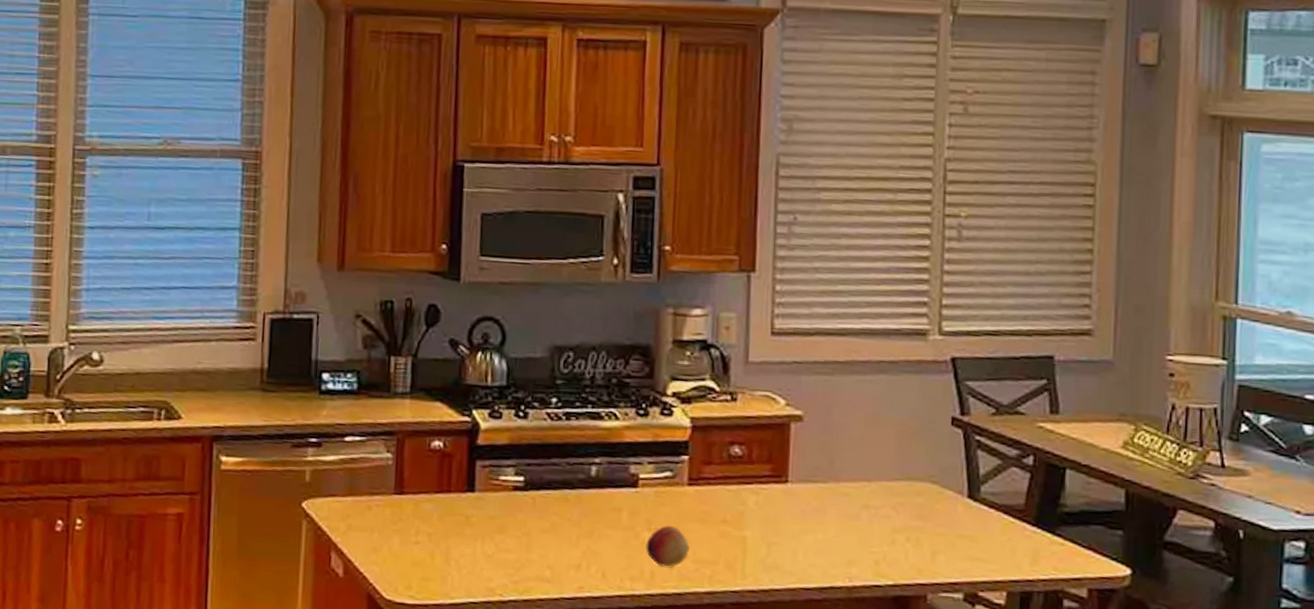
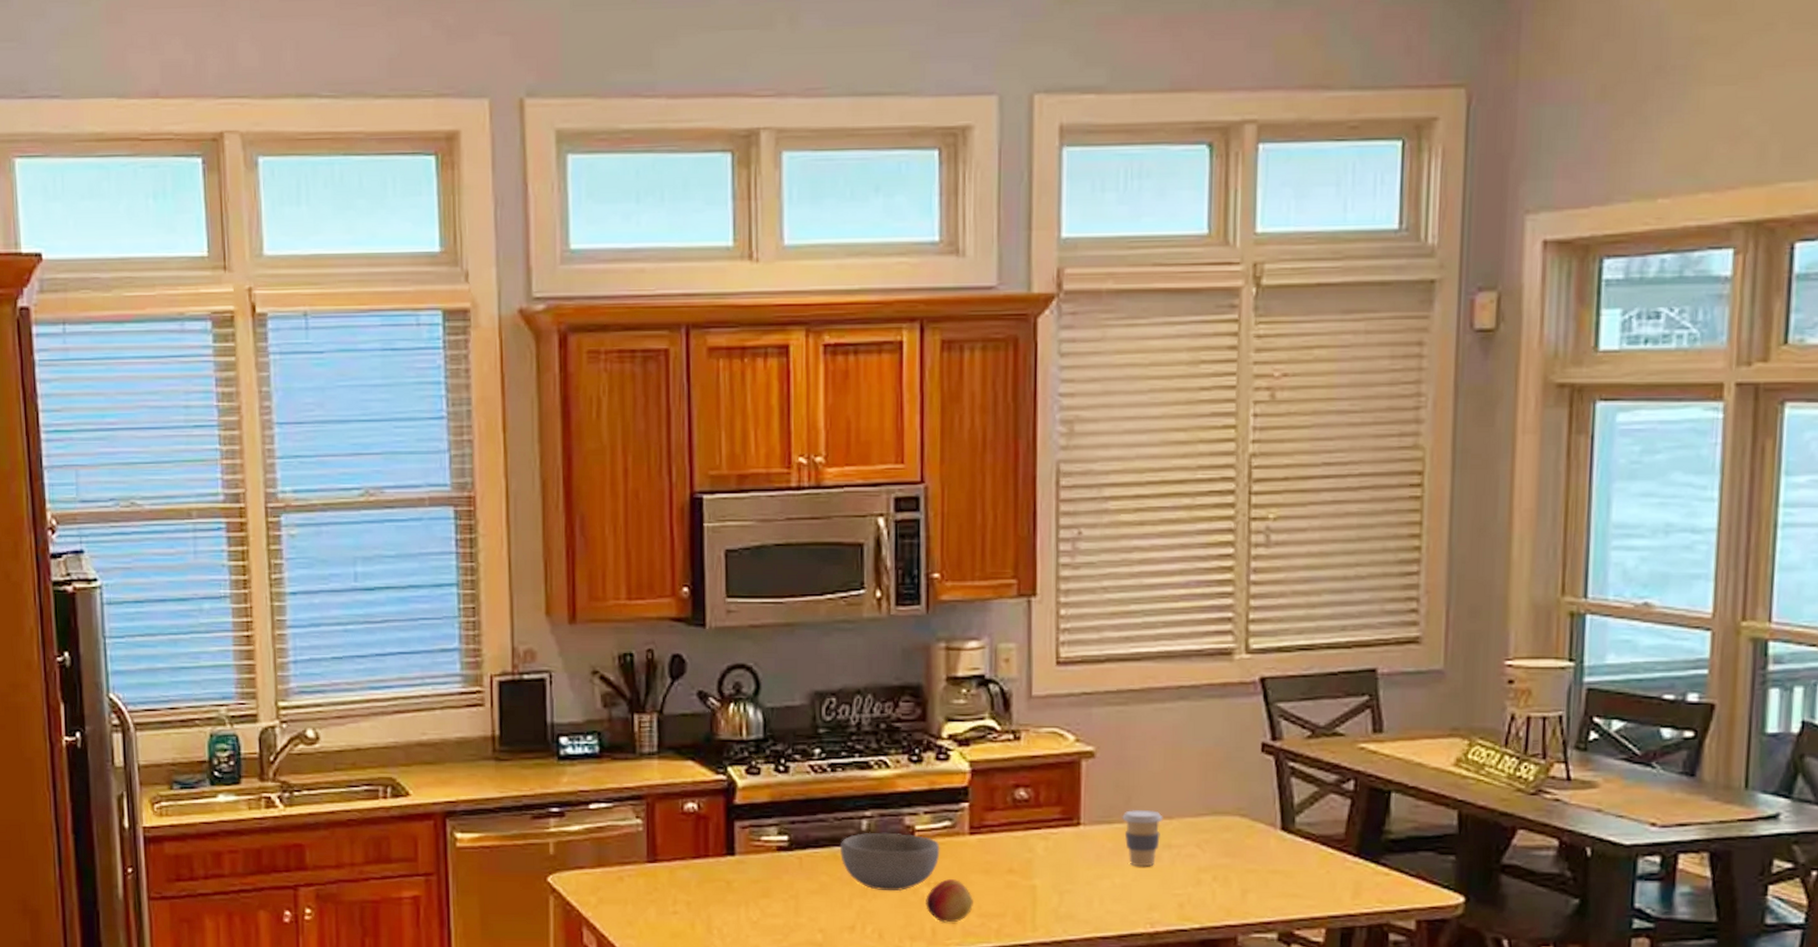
bowl: none [570,478,661,535] -> present [839,832,940,892]
coffee cup: none [826,471,863,525] -> present [1122,810,1163,867]

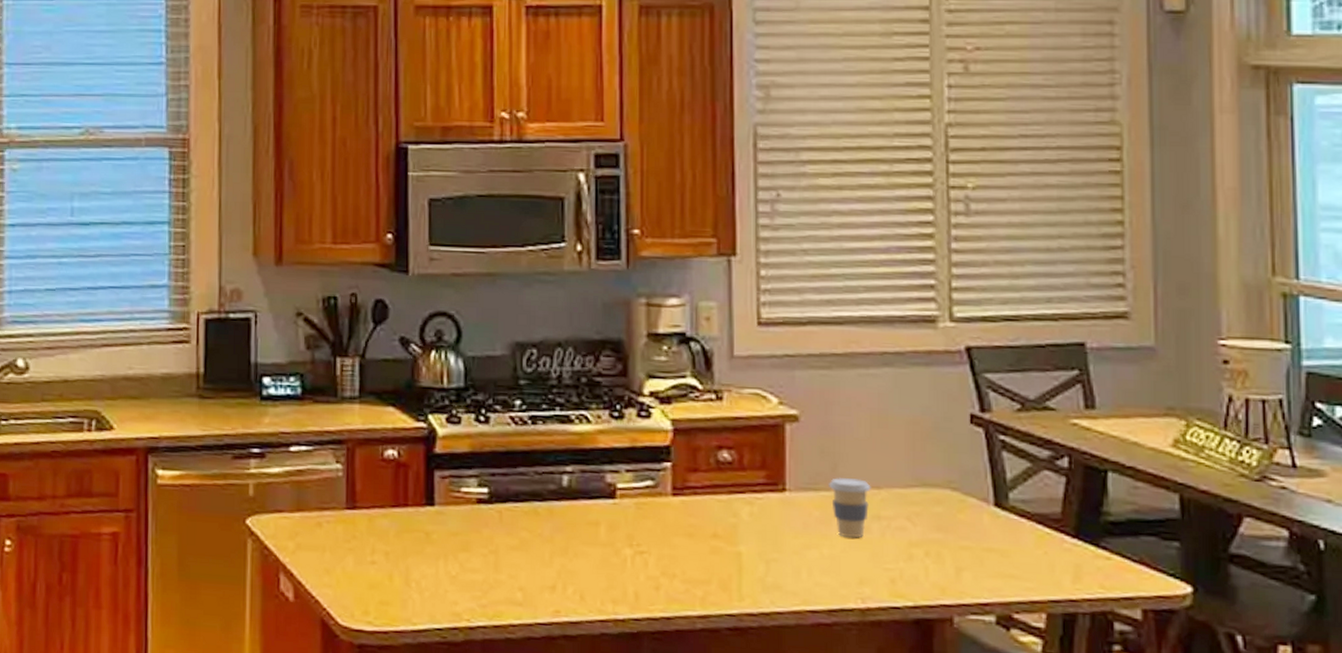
bowl: present [839,832,940,892] -> none [540,488,642,552]
fruit: present [926,879,973,923] -> none [628,541,677,588]

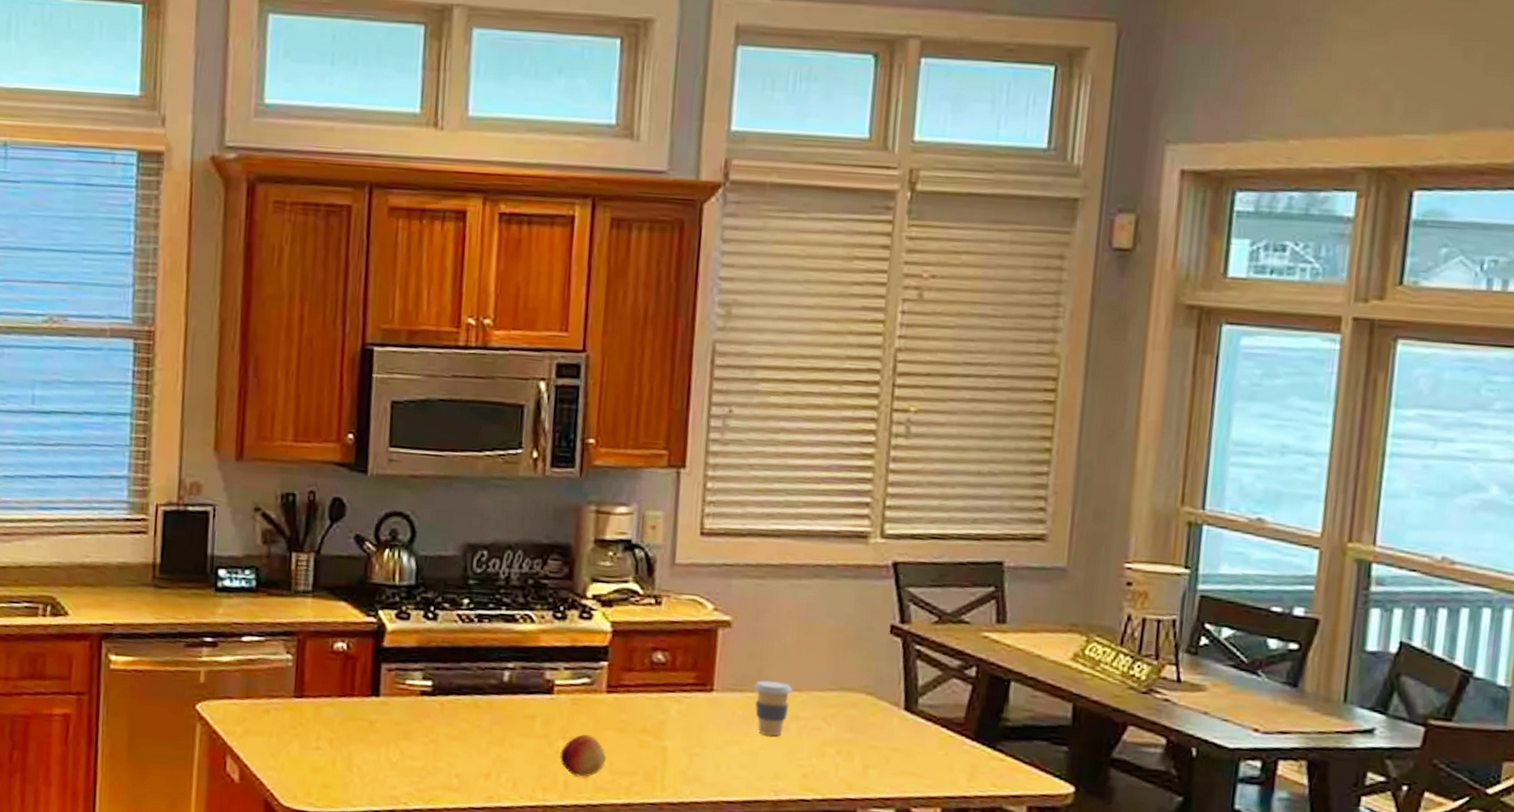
fruit: none [628,541,677,588] -> present [560,734,606,777]

